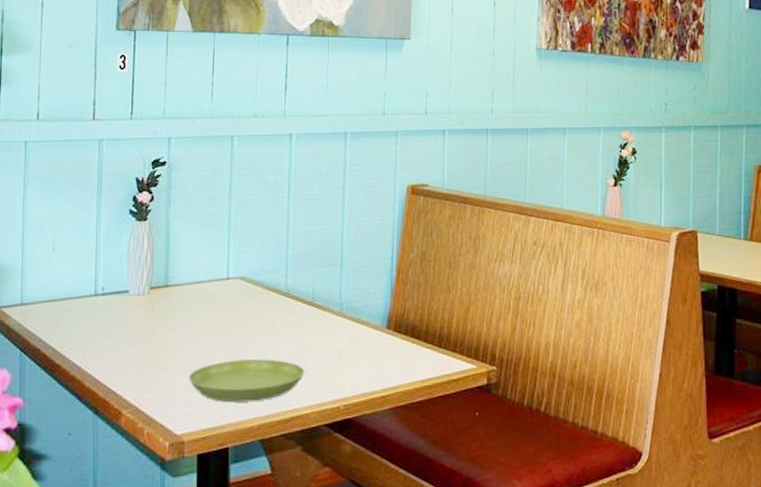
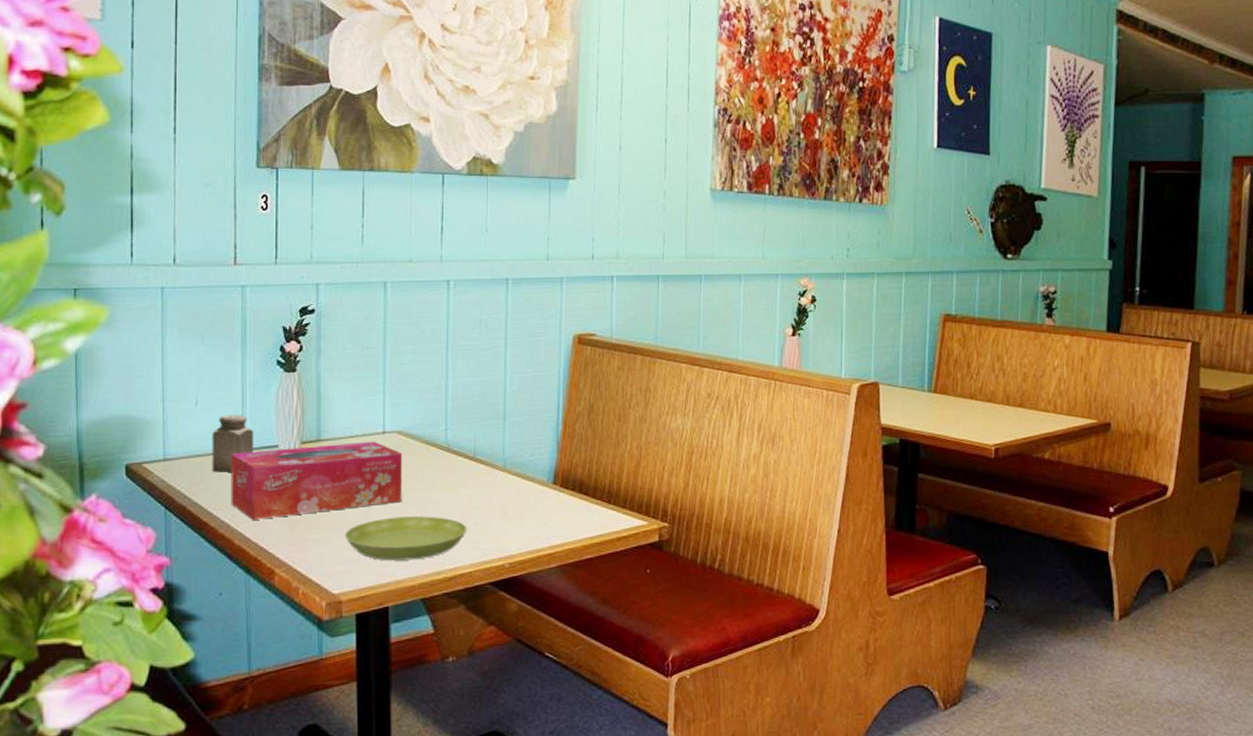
salt shaker: none [65,261,106,316] -> present [212,415,254,472]
tissue box: none [82,286,245,362] -> present [231,441,403,520]

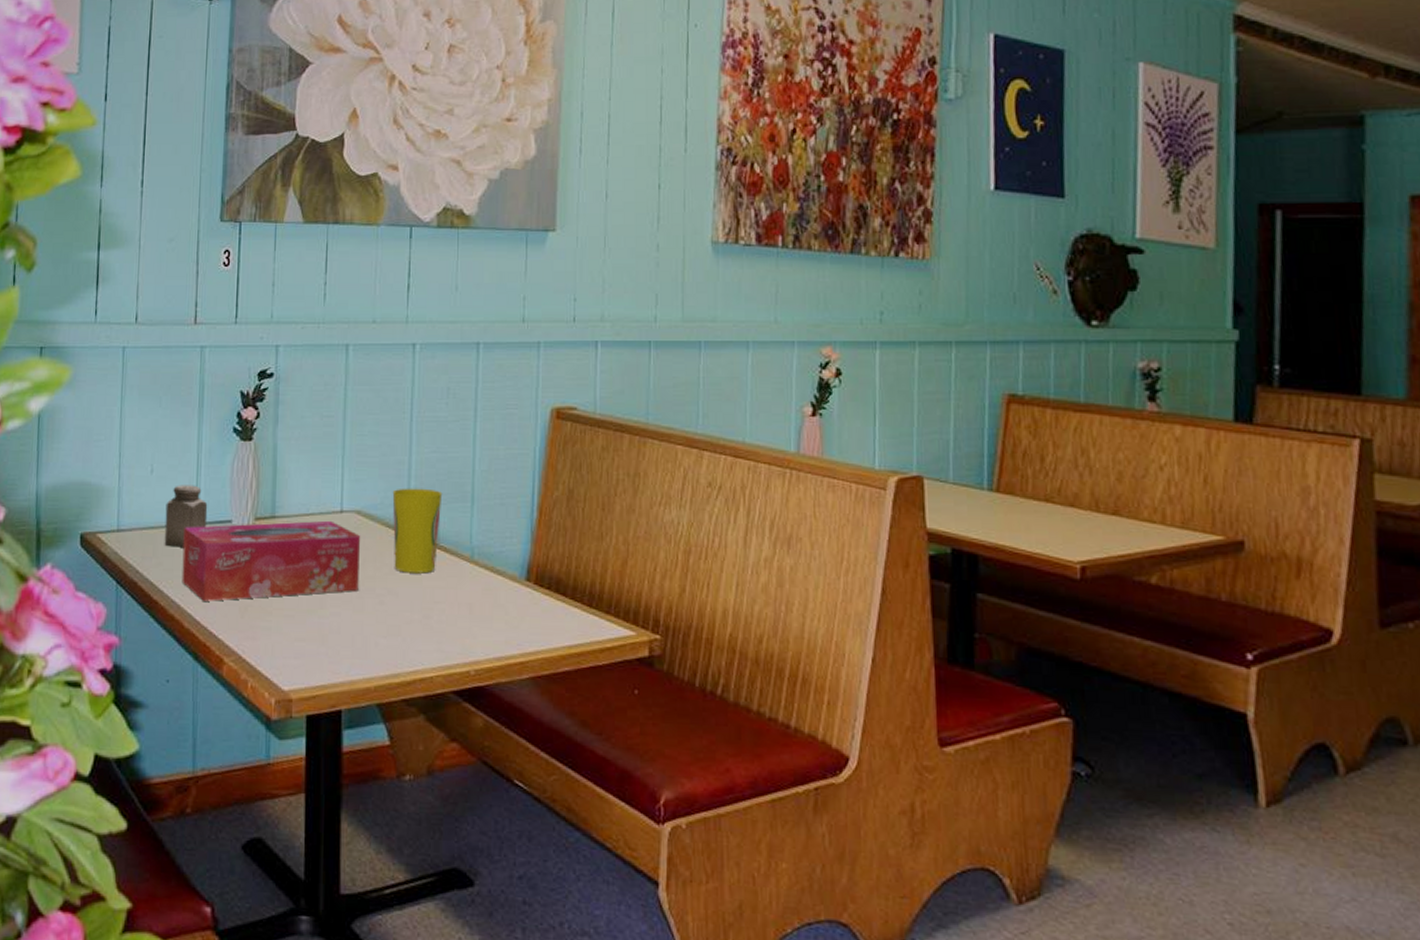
saucer: present [345,516,467,561] -> none [298,607,429,659]
cup: none [431,408,477,484] -> present [392,488,443,574]

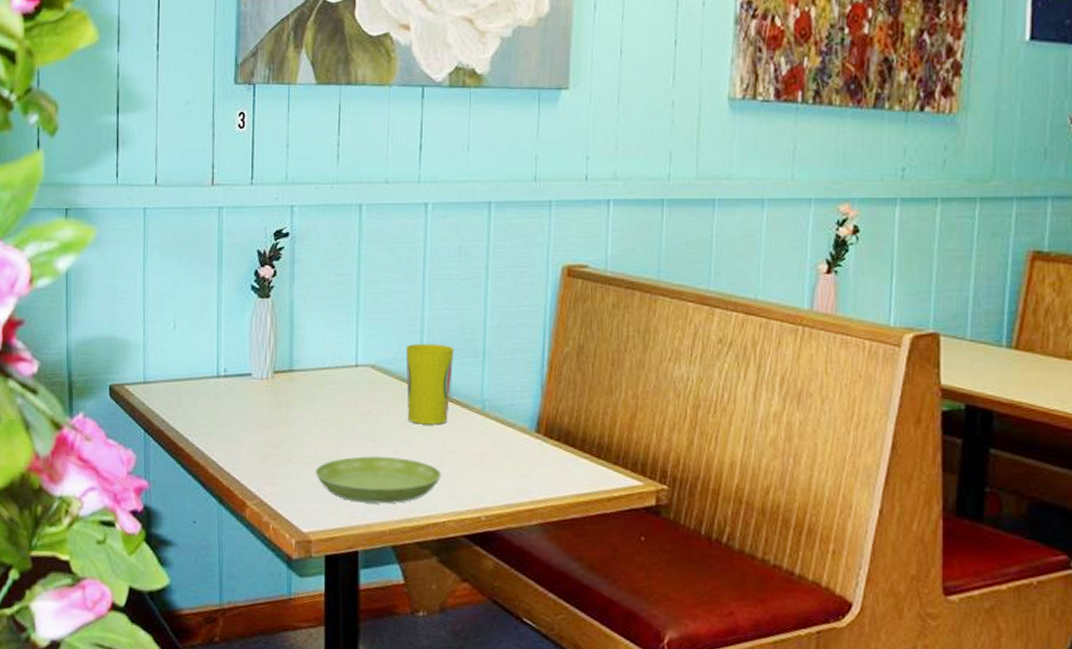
salt shaker: present [164,485,208,547] -> none [188,340,229,399]
tissue box: present [181,520,361,601] -> none [205,374,376,449]
saucer: none [298,607,429,659] -> present [316,456,442,504]

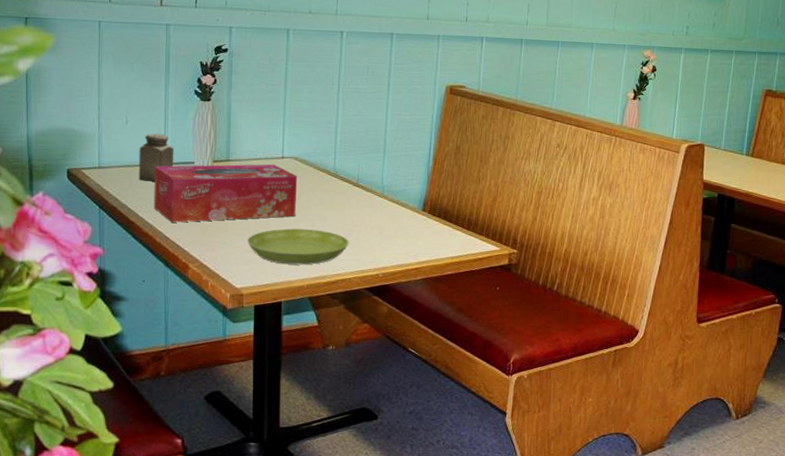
salt shaker: none [188,340,229,399] -> present [138,133,174,182]
tissue box: none [205,374,376,449] -> present [153,164,298,223]
cup: present [405,343,455,425] -> none [322,141,362,205]

